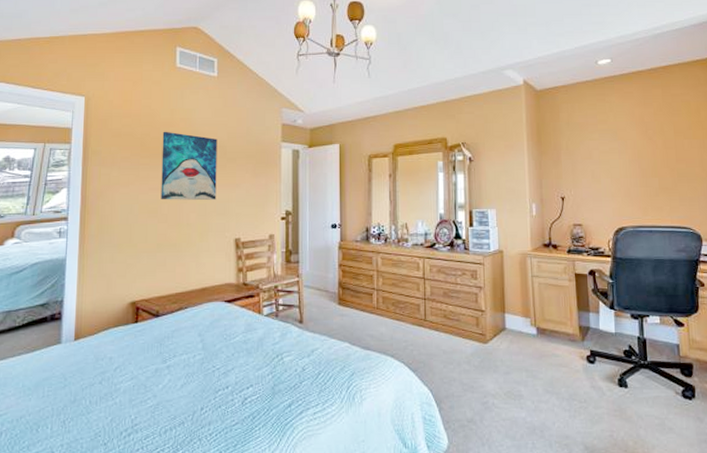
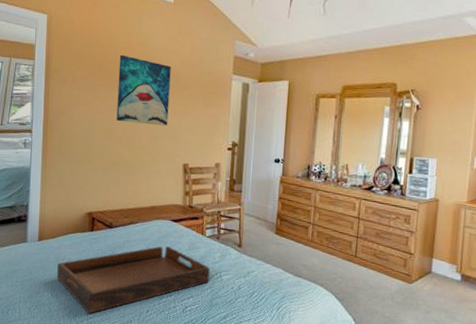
serving tray: none [96,331,270,419] -> present [57,246,210,314]

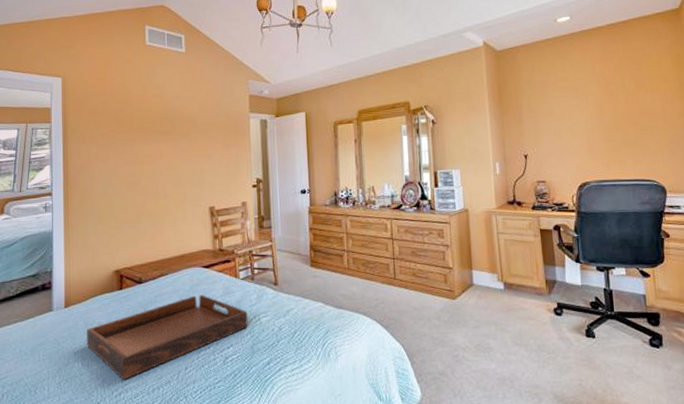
wall art: present [116,54,171,126] -> none [136,107,190,173]

